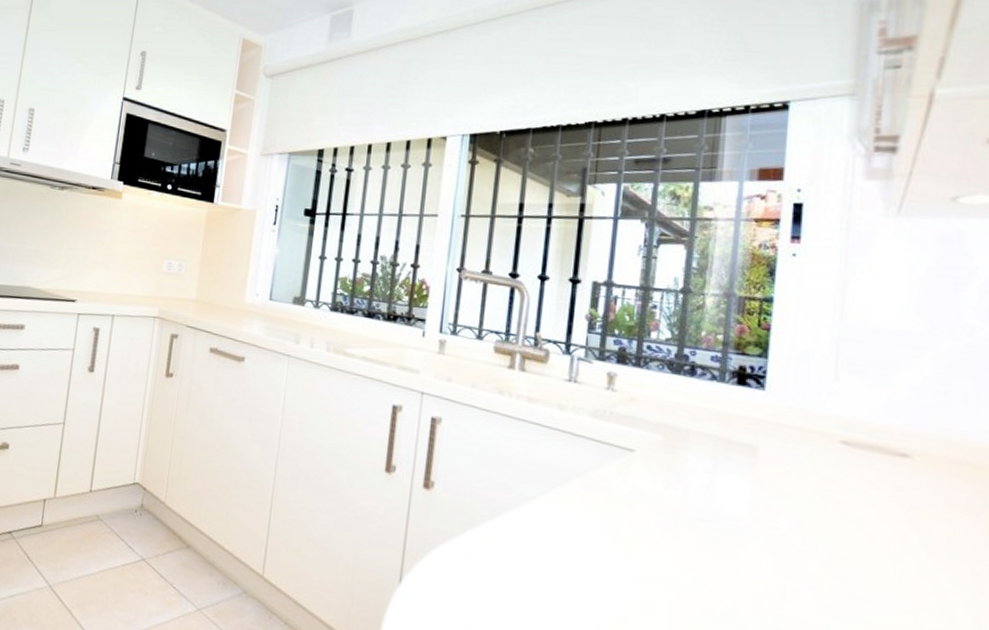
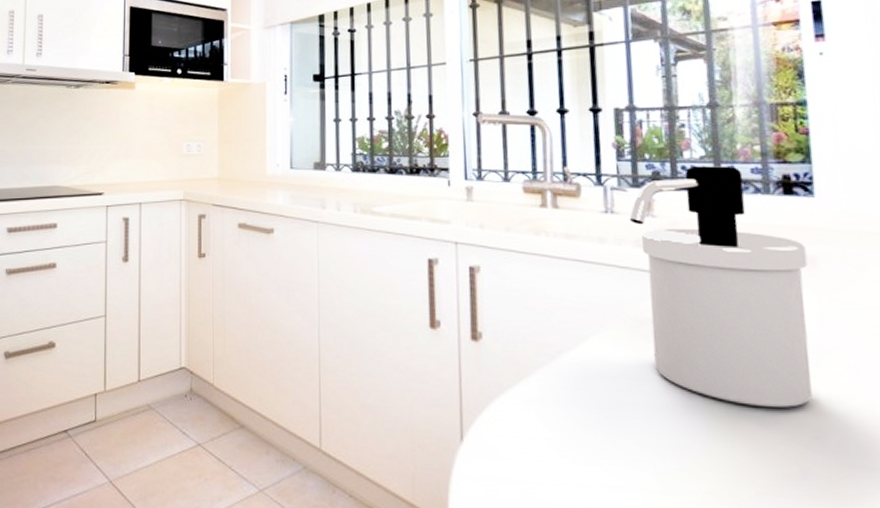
soap dispenser: none [590,347,749,584] -> present [629,166,813,408]

